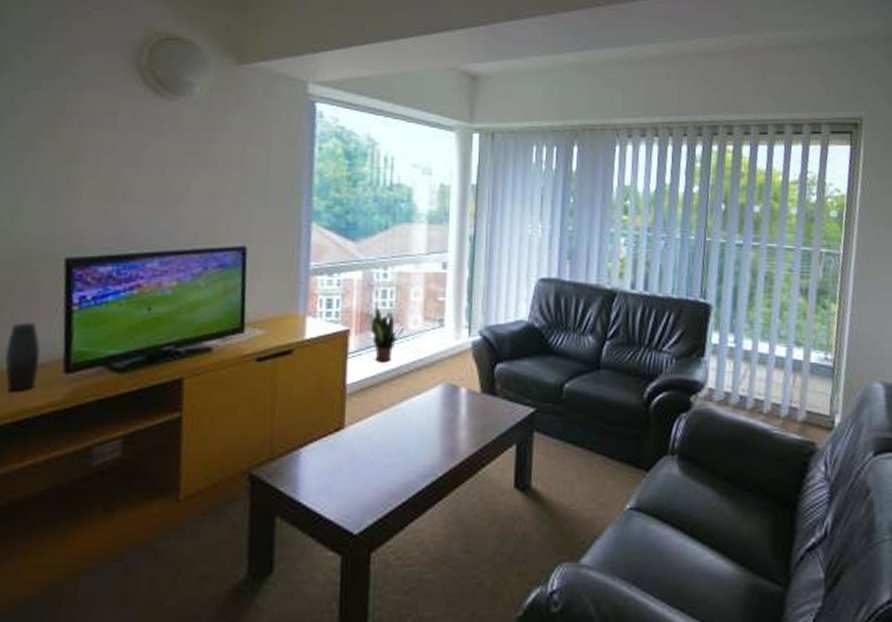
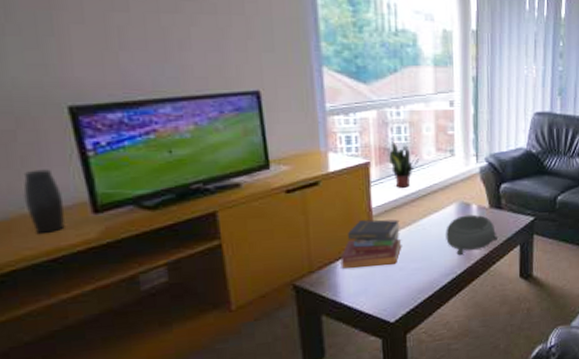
books: none [304,397,376,458] -> present [340,219,402,269]
decorative bowl: none [427,400,489,453] -> present [446,214,497,256]

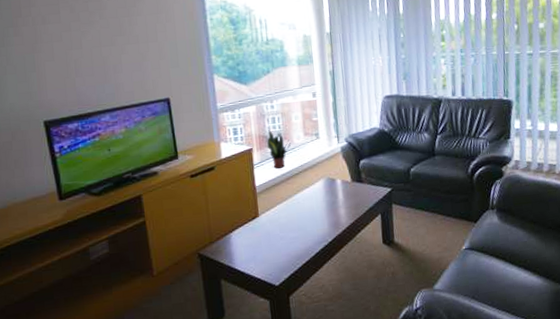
vase: present [23,169,65,233] -> none [15,168,41,217]
books: present [340,219,402,269] -> none [233,195,282,239]
decorative bowl: present [446,214,497,256] -> none [316,188,361,225]

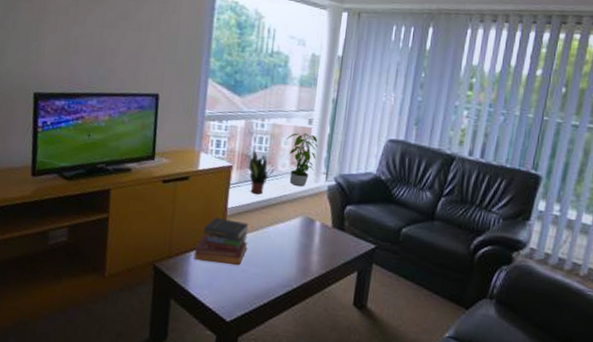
books: none [233,195,282,239] -> present [193,217,249,265]
potted plant: none [296,105,326,153] -> present [286,131,319,186]

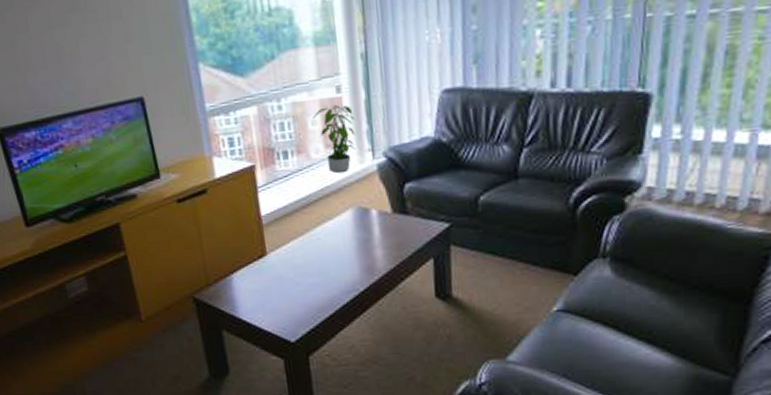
books: present [193,217,249,265] -> none [234,228,297,282]
potted plant: present [248,150,275,194] -> none [273,140,308,193]

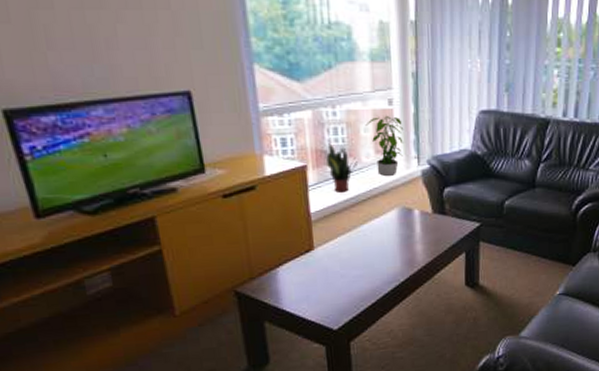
potted plant: none [273,140,308,193] -> present [325,143,359,192]

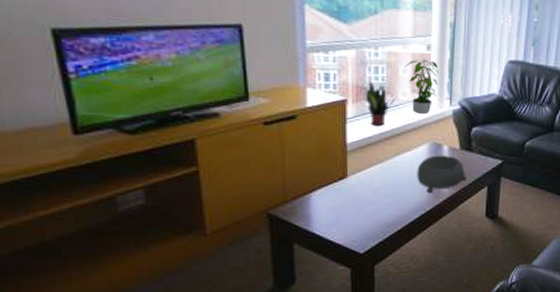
decorative bowl: none [387,220,442,263] -> present [417,155,466,194]

